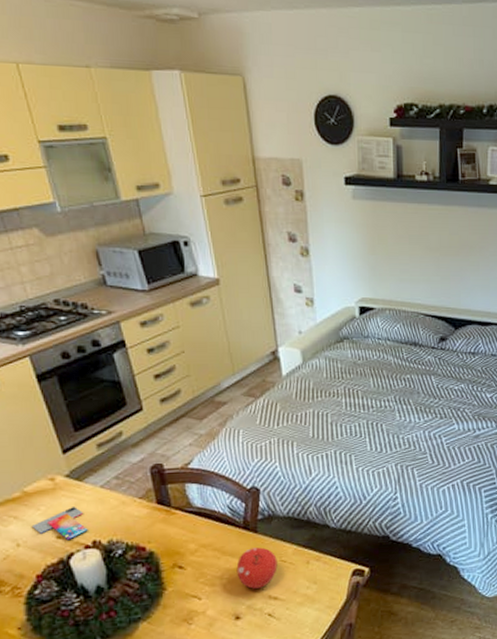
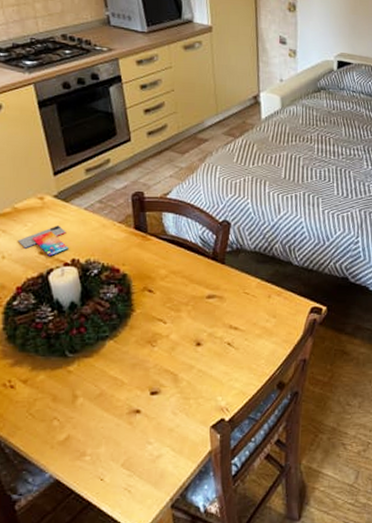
fruit: present [236,547,278,589] -> none [202,278,241,317]

